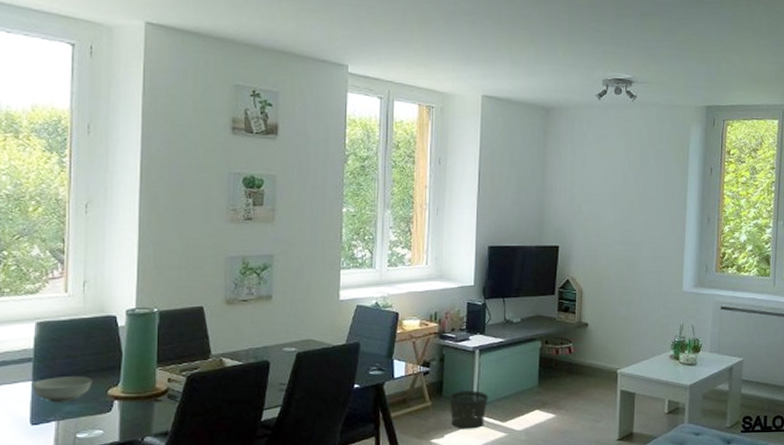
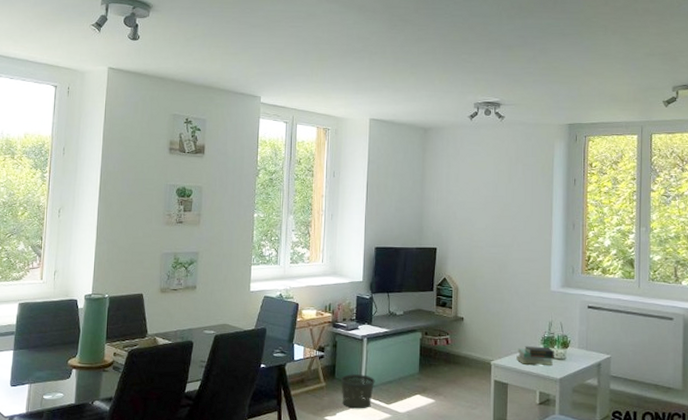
bowl: present [31,376,93,402] -> none [13,348,58,369]
books: none [645,352,686,372] -> present [516,346,555,365]

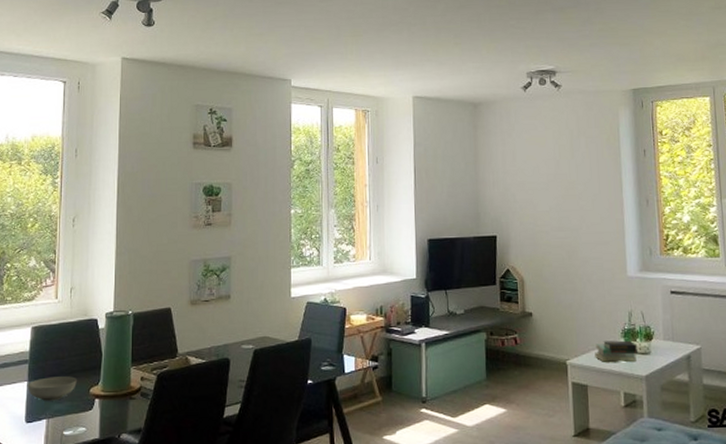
bowl: none [13,348,58,369] -> present [27,376,78,401]
basket: present [340,374,375,409] -> none [398,385,438,425]

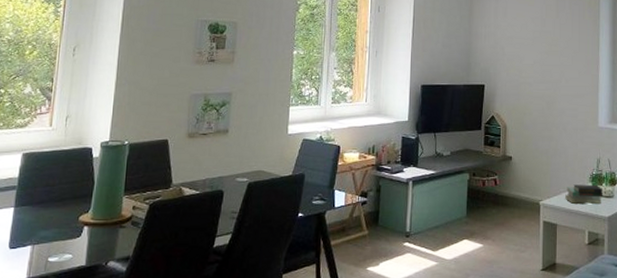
bowl: present [27,376,78,401] -> none [13,204,68,227]

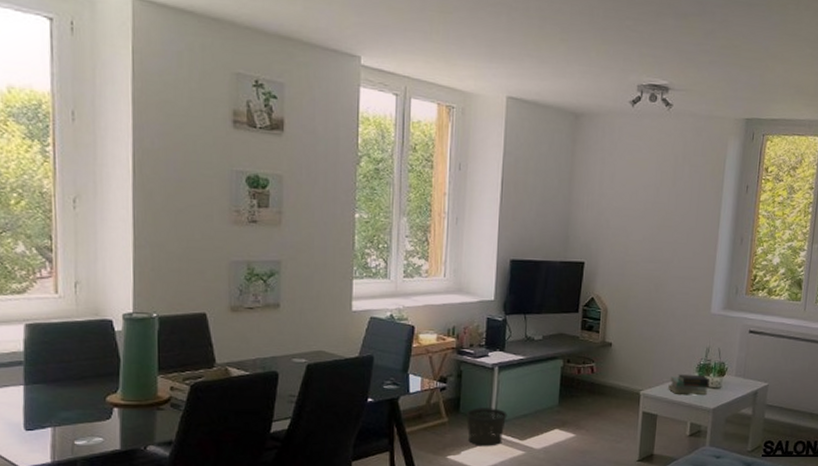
basket: none [384,220,421,258] -> present [465,408,508,446]

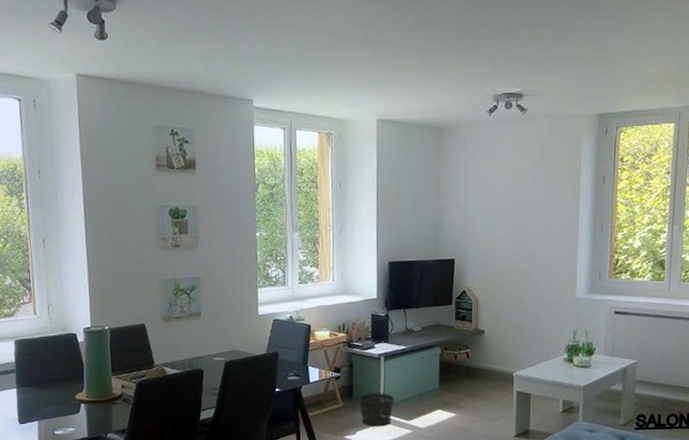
books: present [668,374,710,395] -> none [539,355,580,374]

